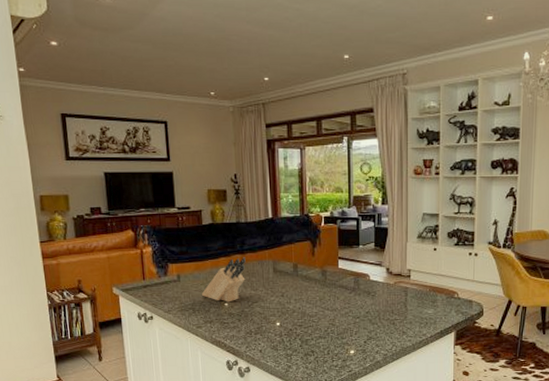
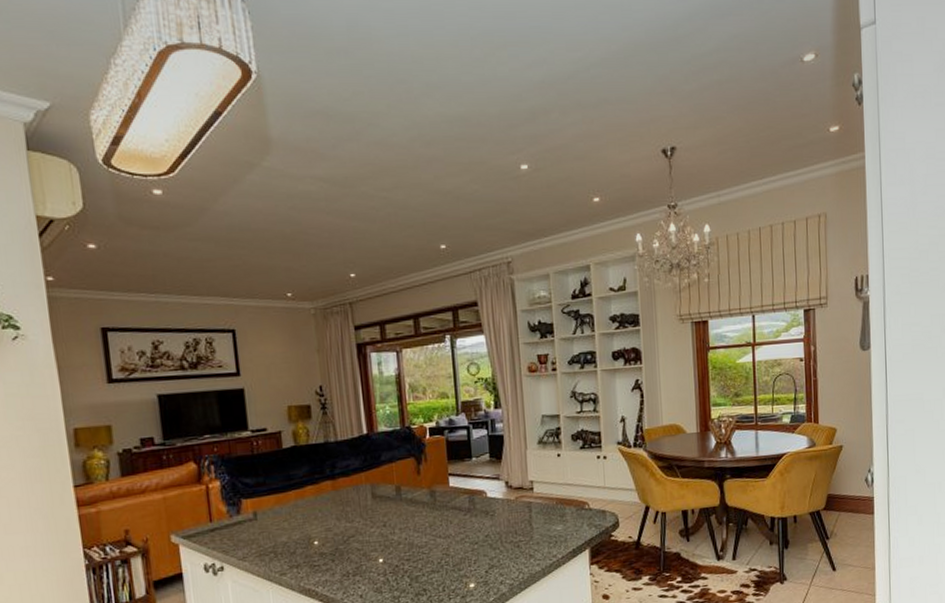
knife block: present [202,257,246,303] -> none [285,483,338,540]

